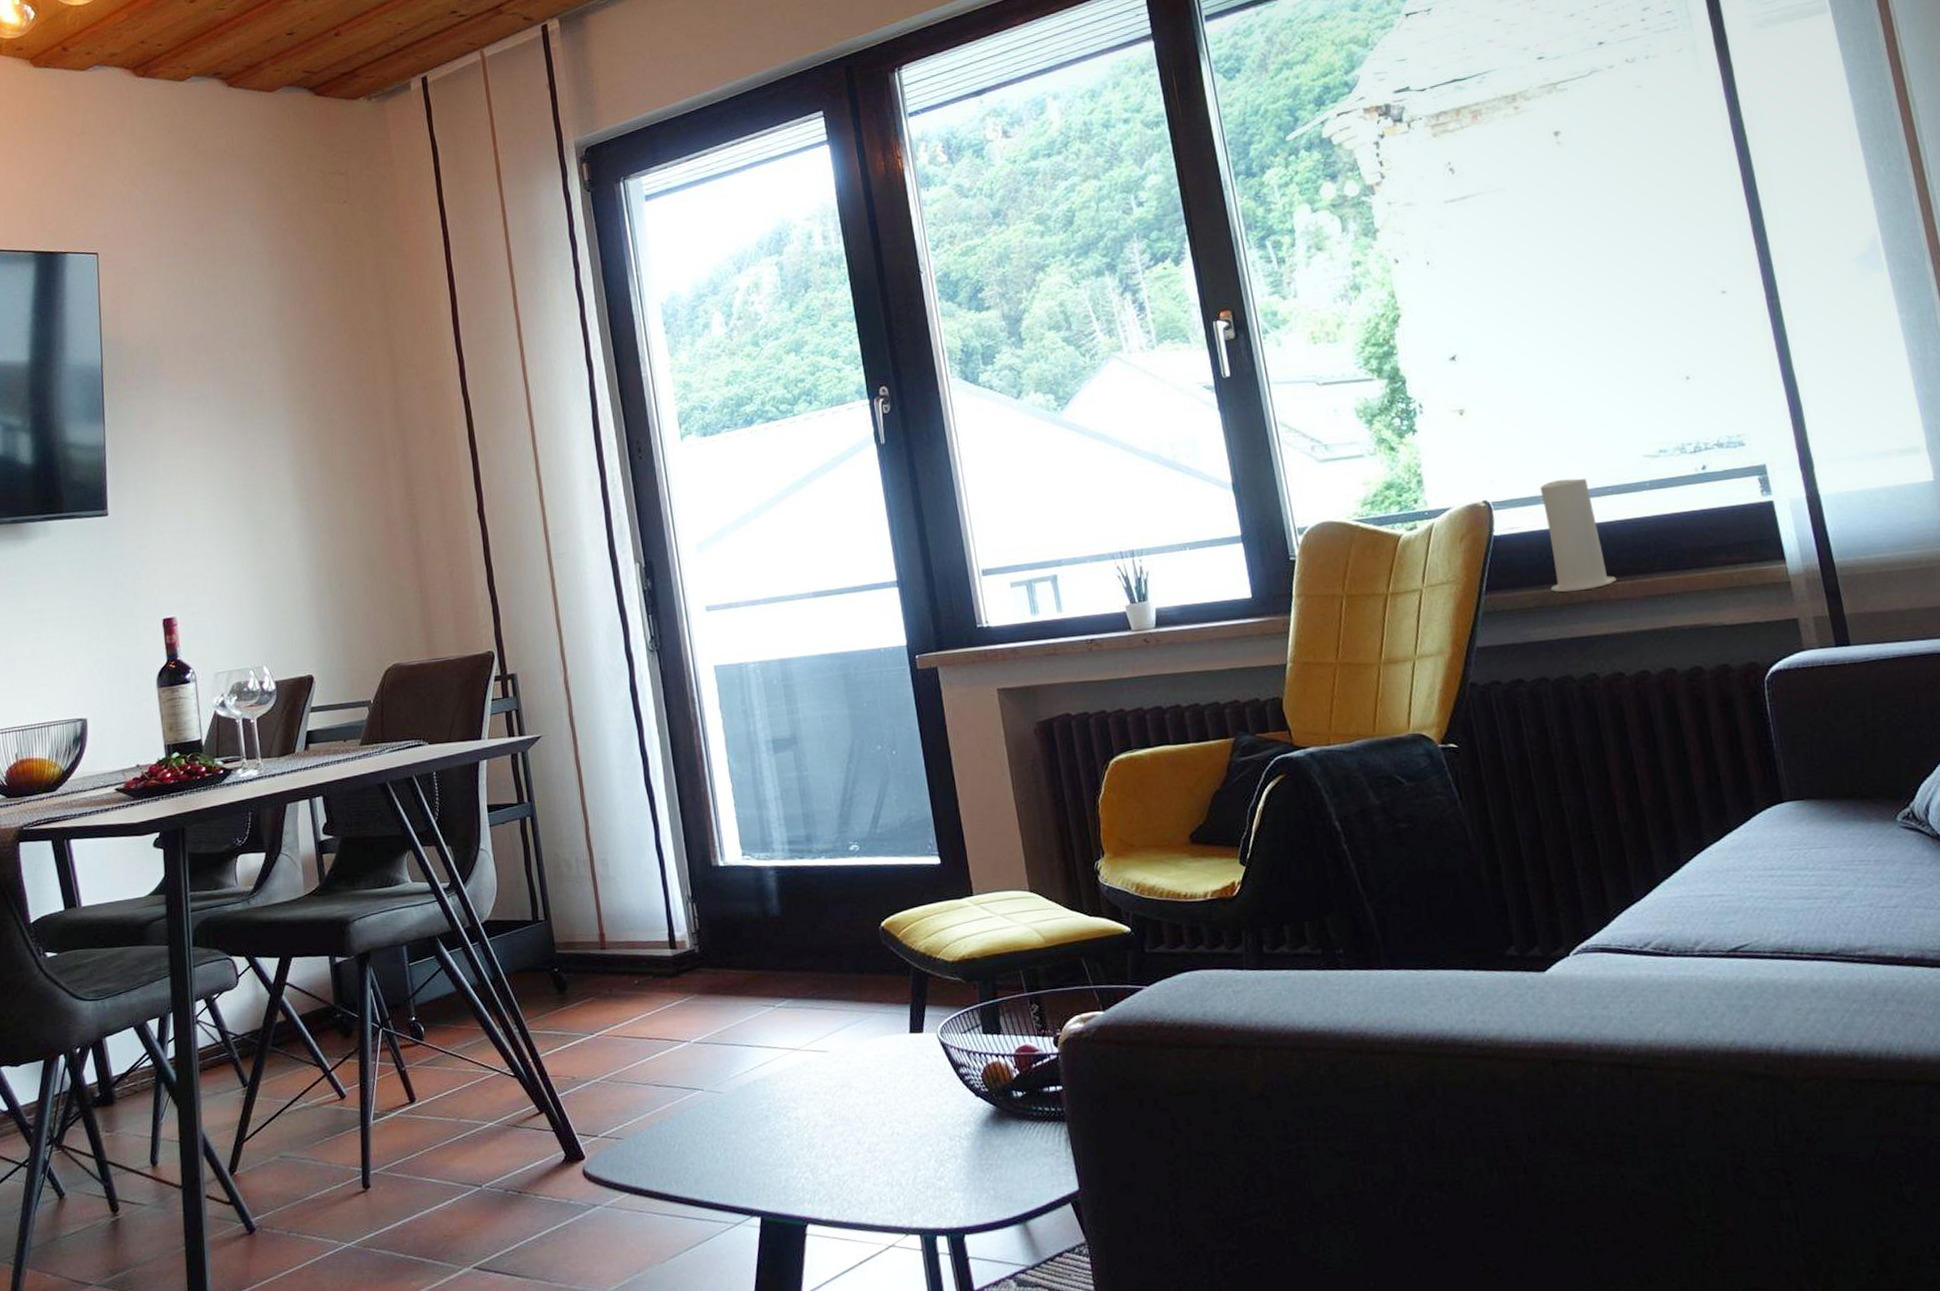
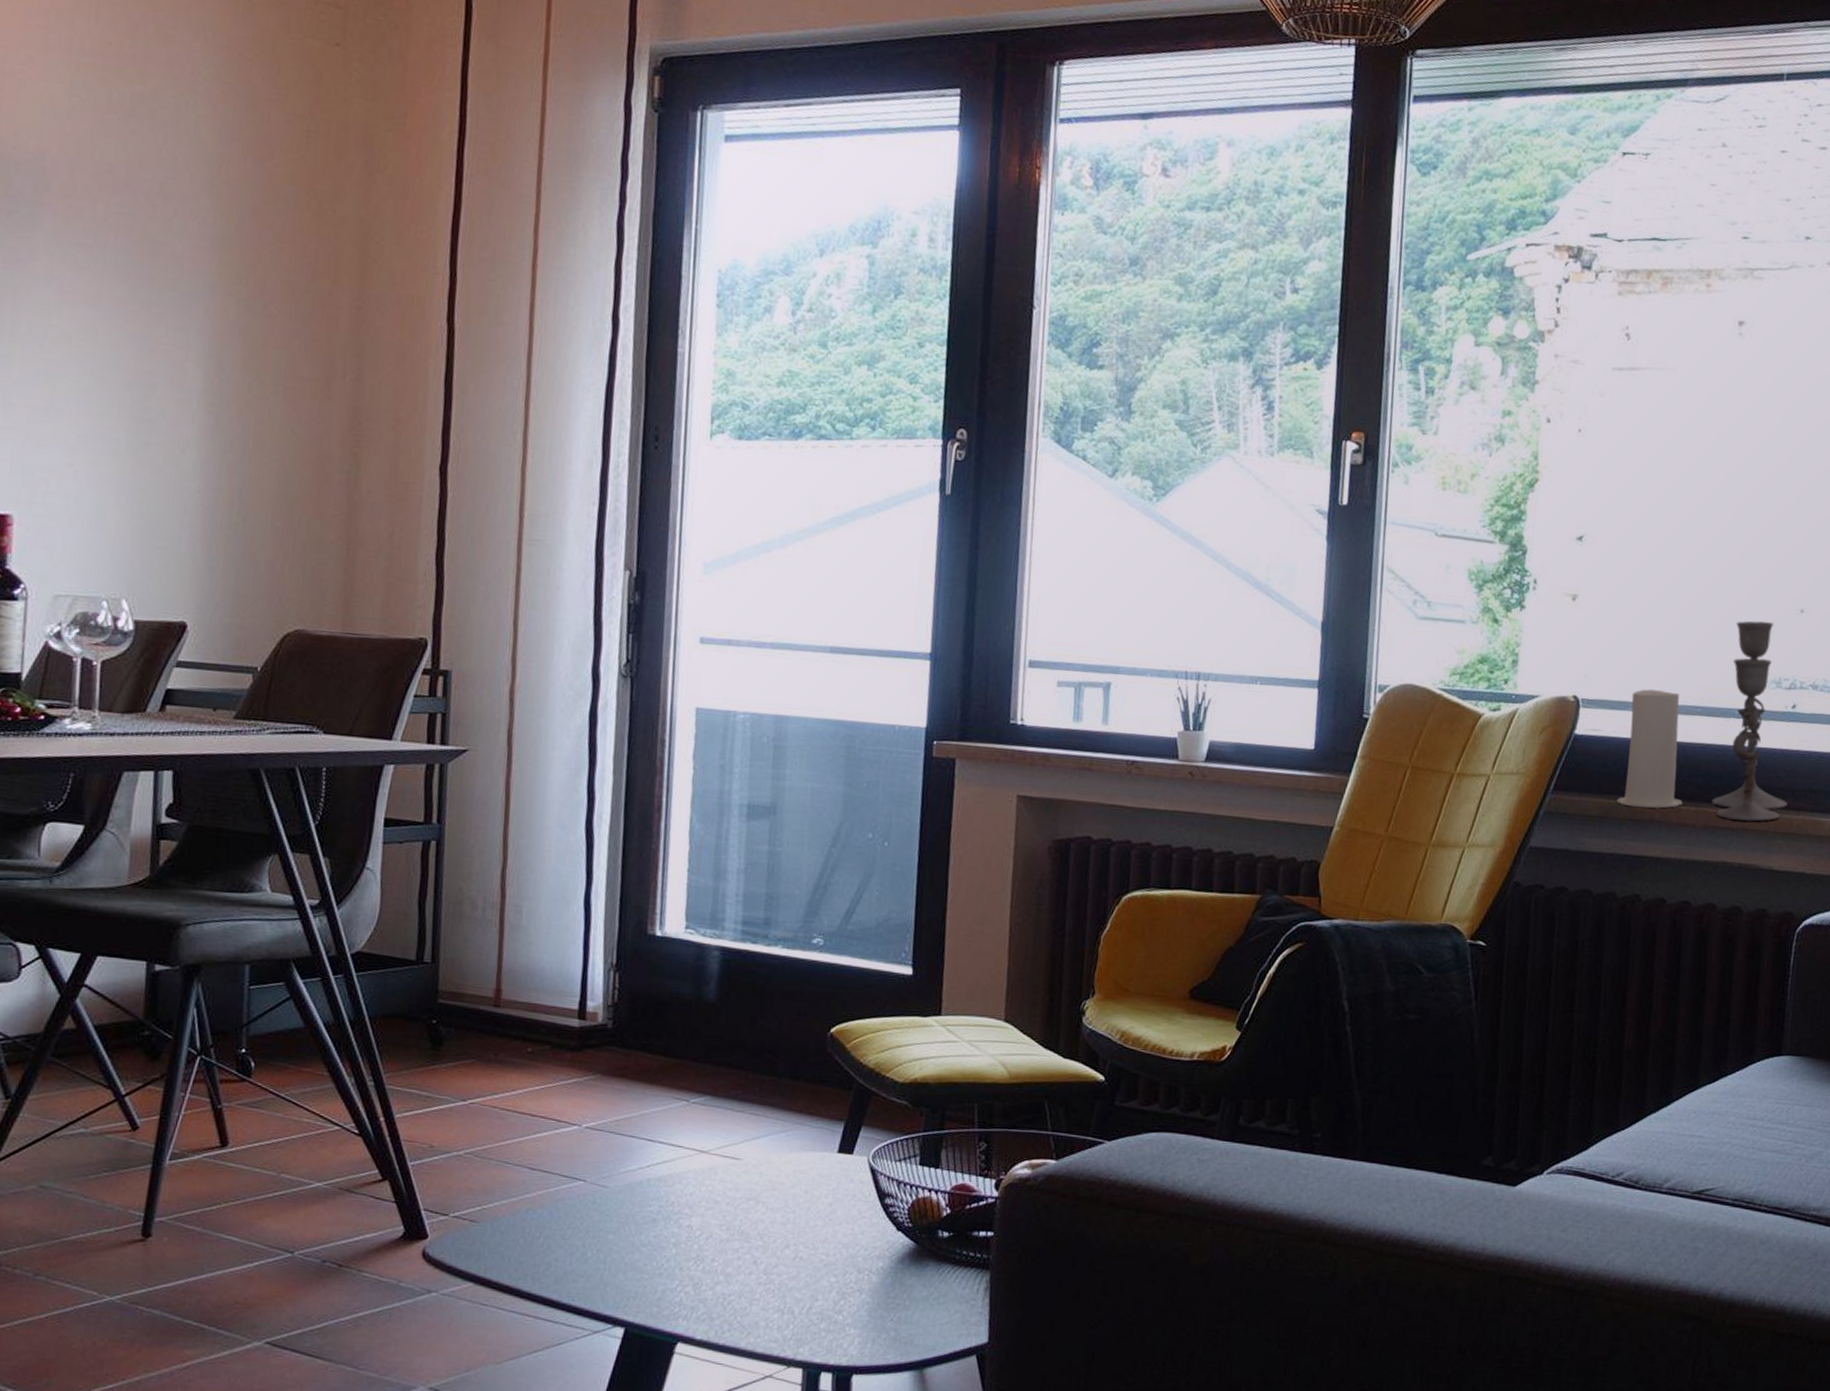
candlestick: none [1624,395,1722,586] -> present [1712,621,1787,822]

